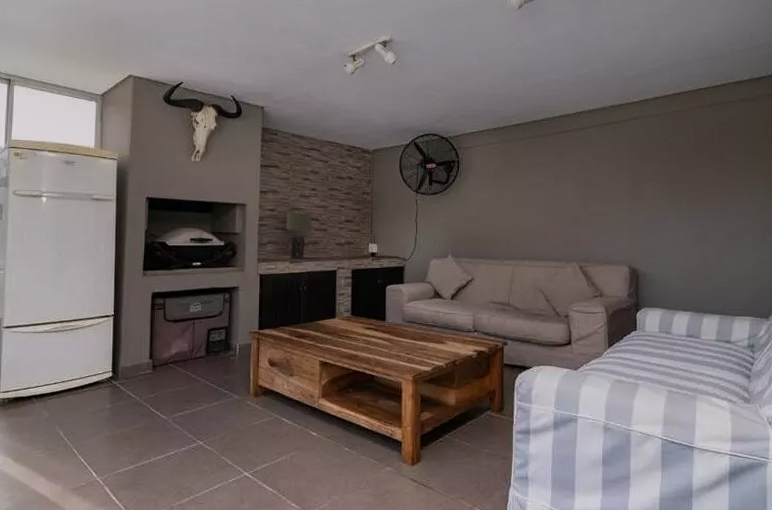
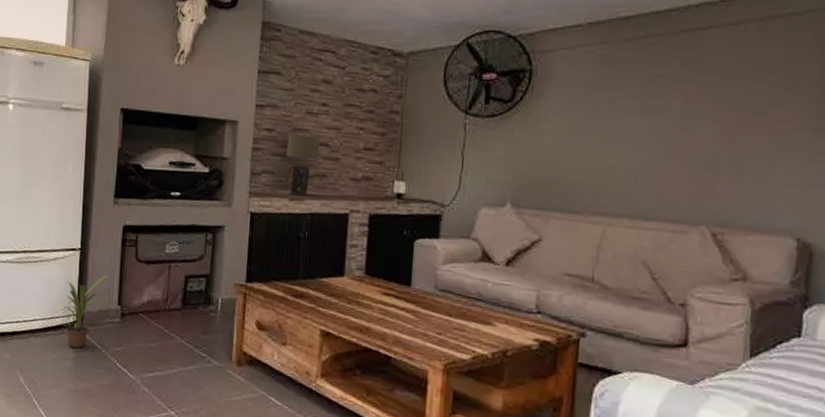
potted plant: none [96,335,140,400] -> present [60,275,108,349]

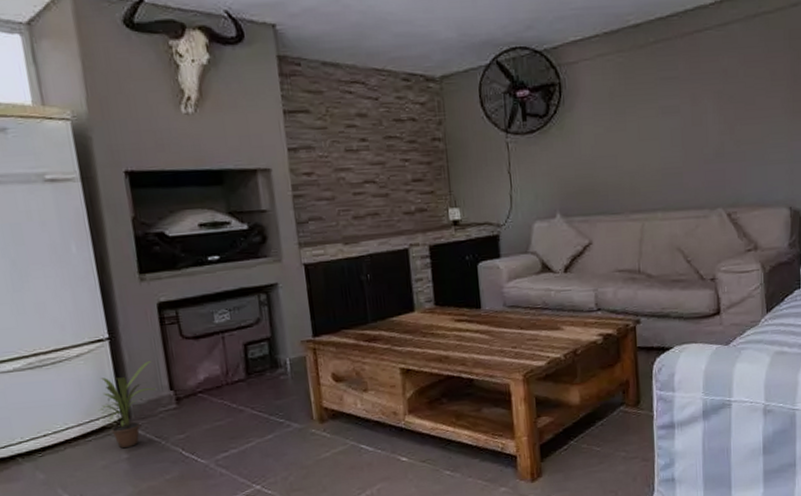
table lamp: present [286,134,320,196] -> none [330,174,368,239]

